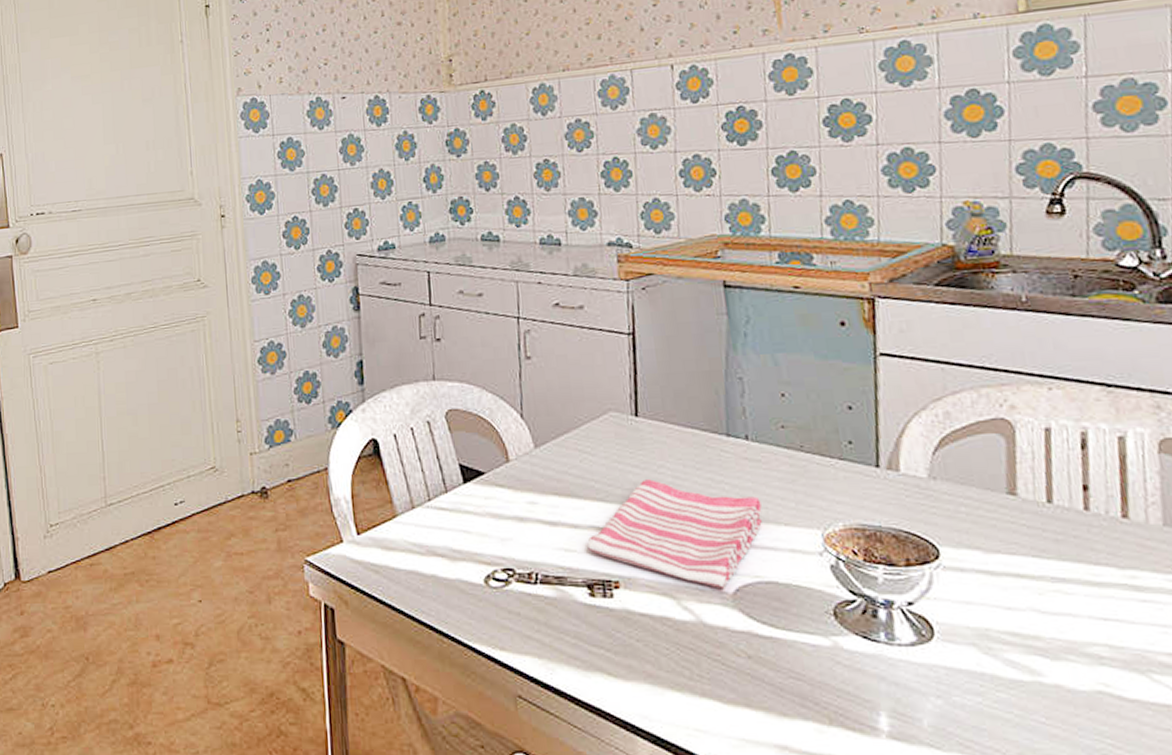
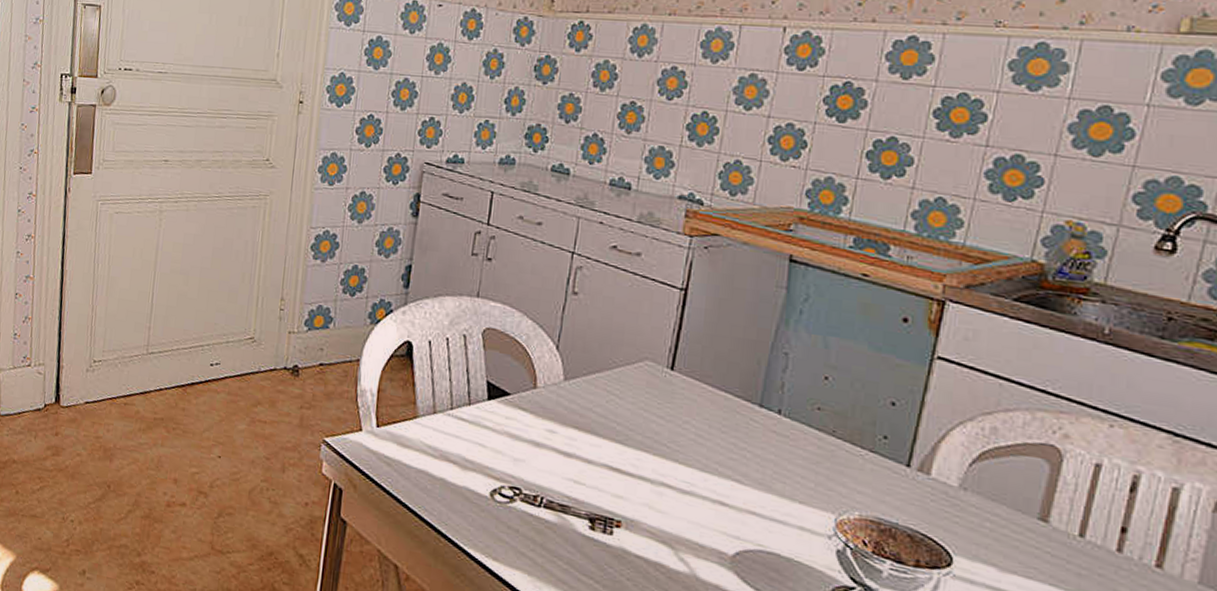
dish towel: present [587,479,762,590] -> none [597,431,780,551]

